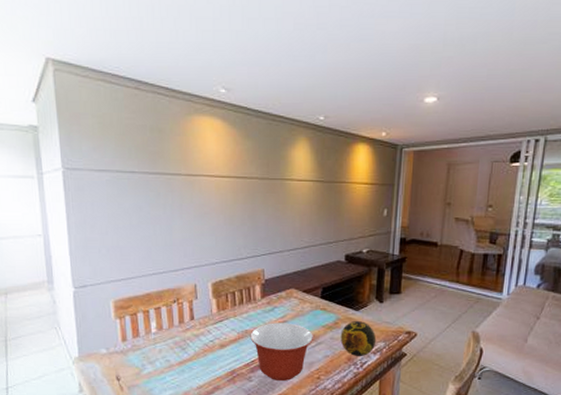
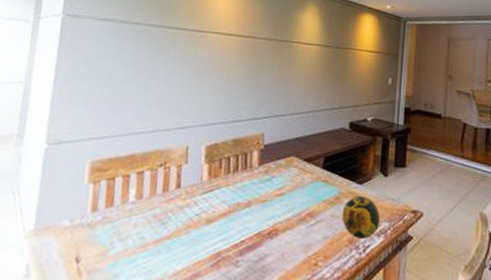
mixing bowl: present [250,323,313,381] -> none [241,195,313,267]

